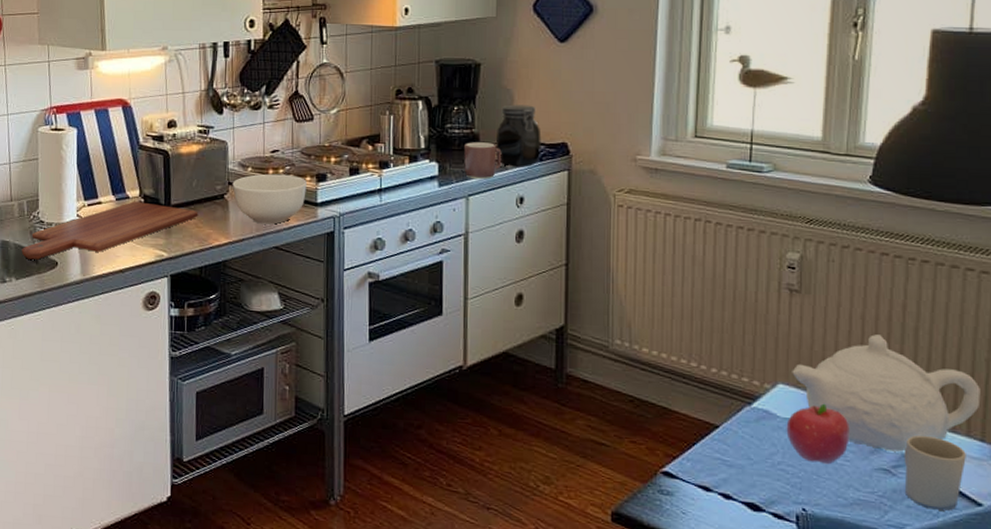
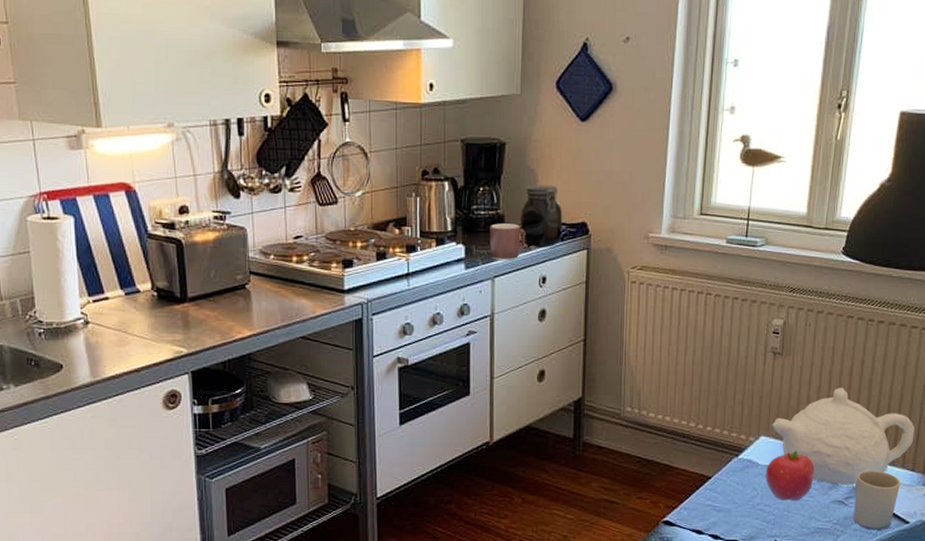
cutting board: present [21,201,198,260] -> none [18,295,218,363]
bowl: present [232,174,307,225] -> none [253,261,333,314]

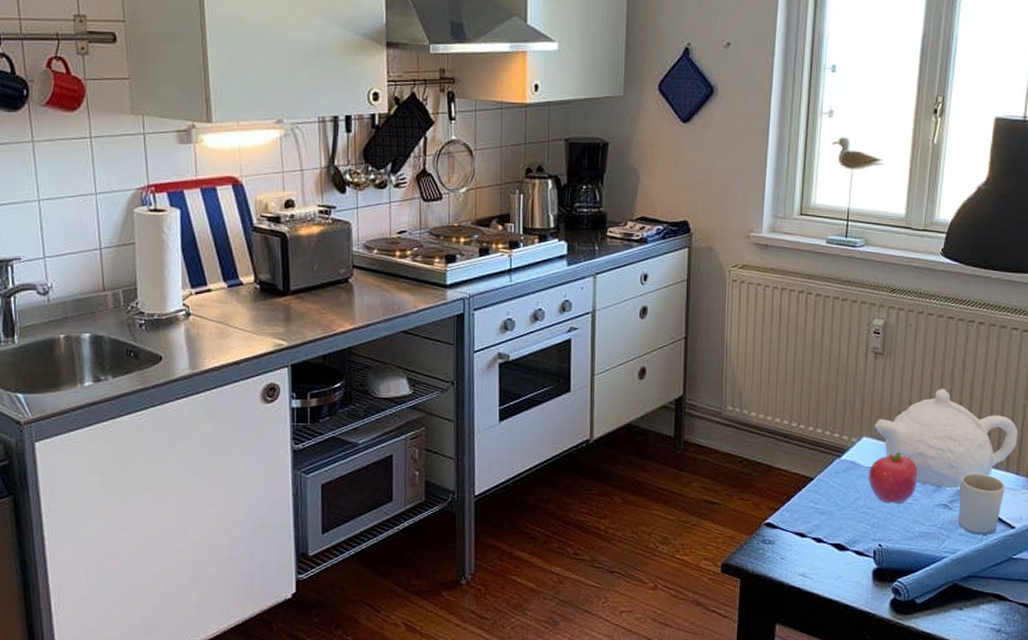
mug: present [490,223,526,261] -> none [592,221,628,258]
jar: present [521,185,563,248] -> none [623,183,665,245]

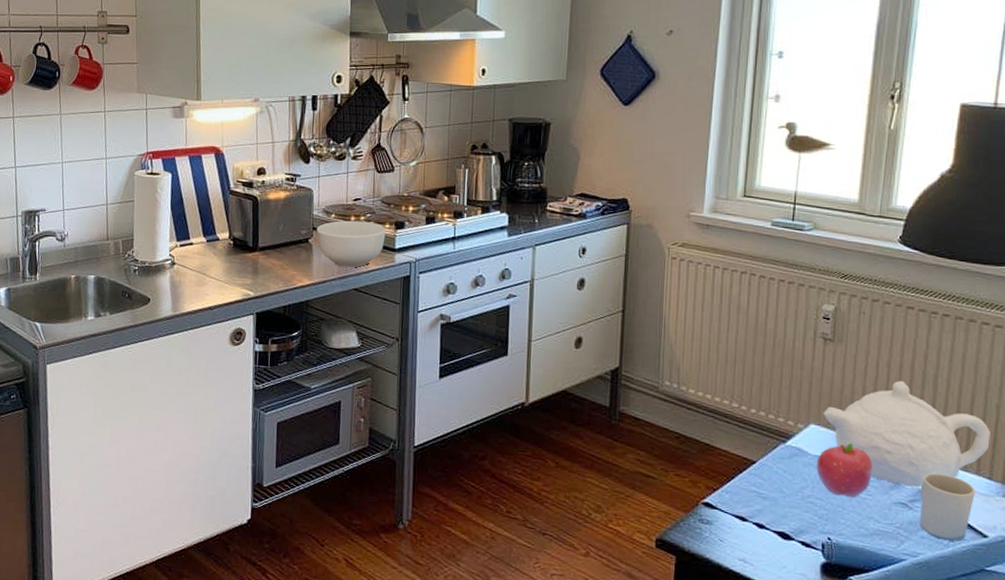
bowl: none [356,255,435,308] -> present [316,220,386,268]

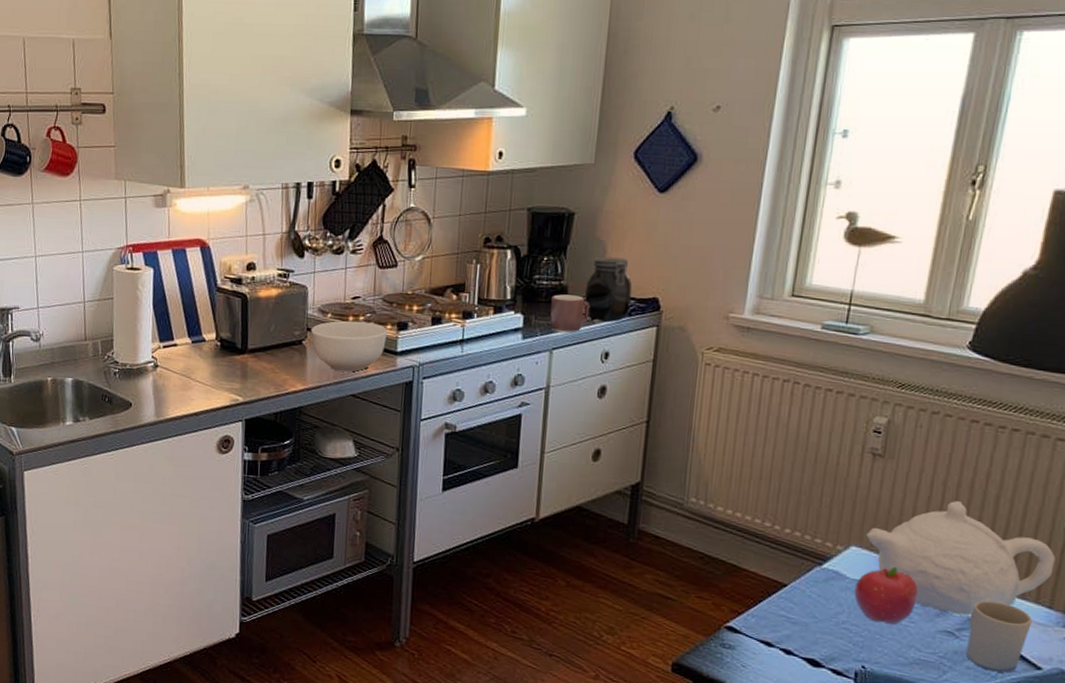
mug: none [532,195,567,231] -> present [549,294,590,334]
jar: none [562,162,604,221] -> present [585,256,633,322]

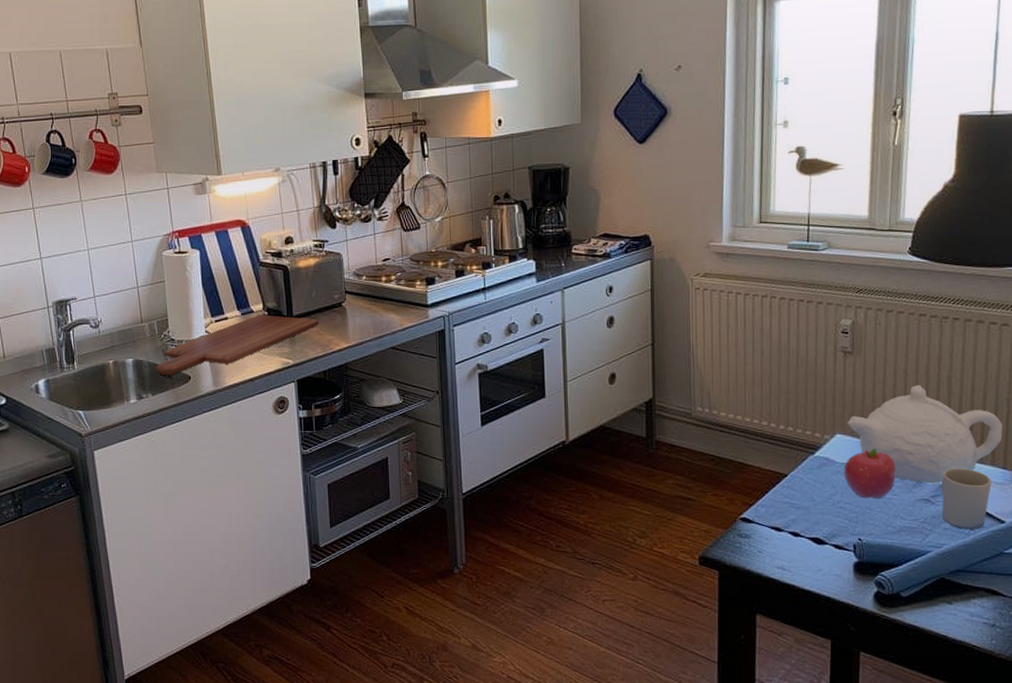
cutting board: none [95,344,275,400] -> present [155,315,319,376]
bowl: present [310,320,387,373] -> none [348,280,417,327]
mug: present [549,294,590,334] -> none [558,239,592,274]
jar: present [585,256,633,322] -> none [586,203,627,260]

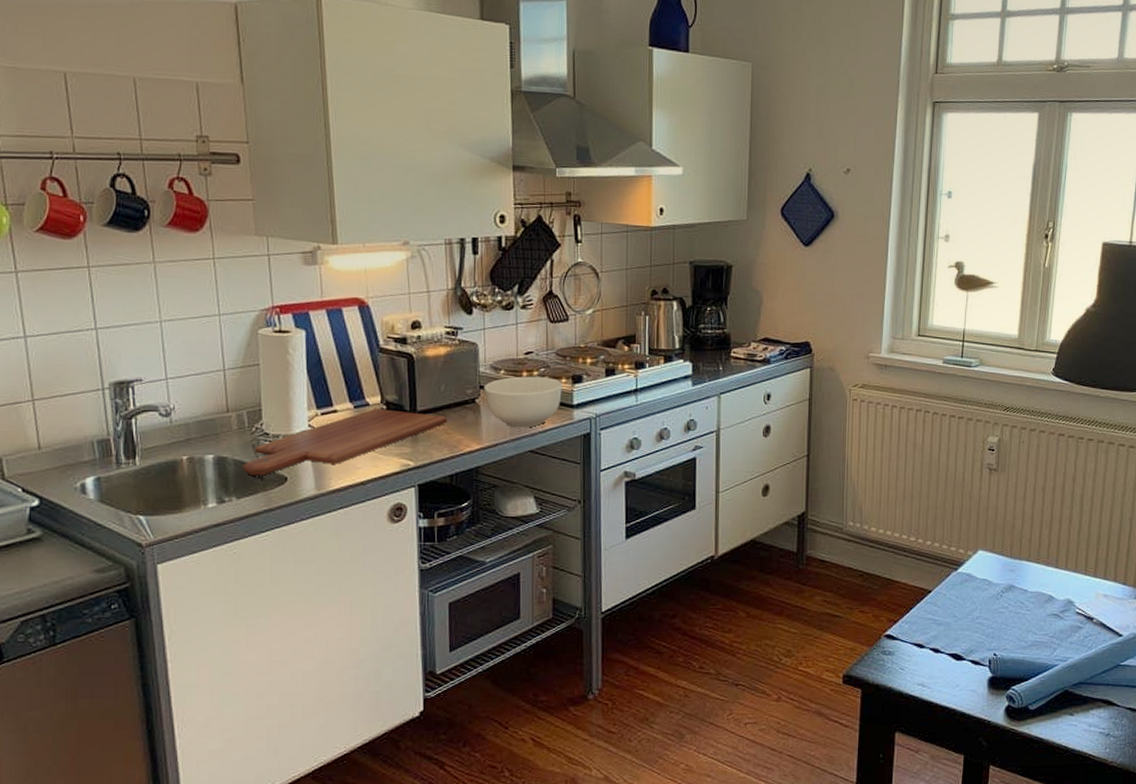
bowl: none [348,280,417,327] -> present [483,376,562,428]
fruit: present [843,448,896,500] -> none [983,564,1031,615]
teapot: present [847,385,1003,483] -> none [989,503,1125,599]
mug: present [941,467,991,530] -> none [1069,583,1113,643]

